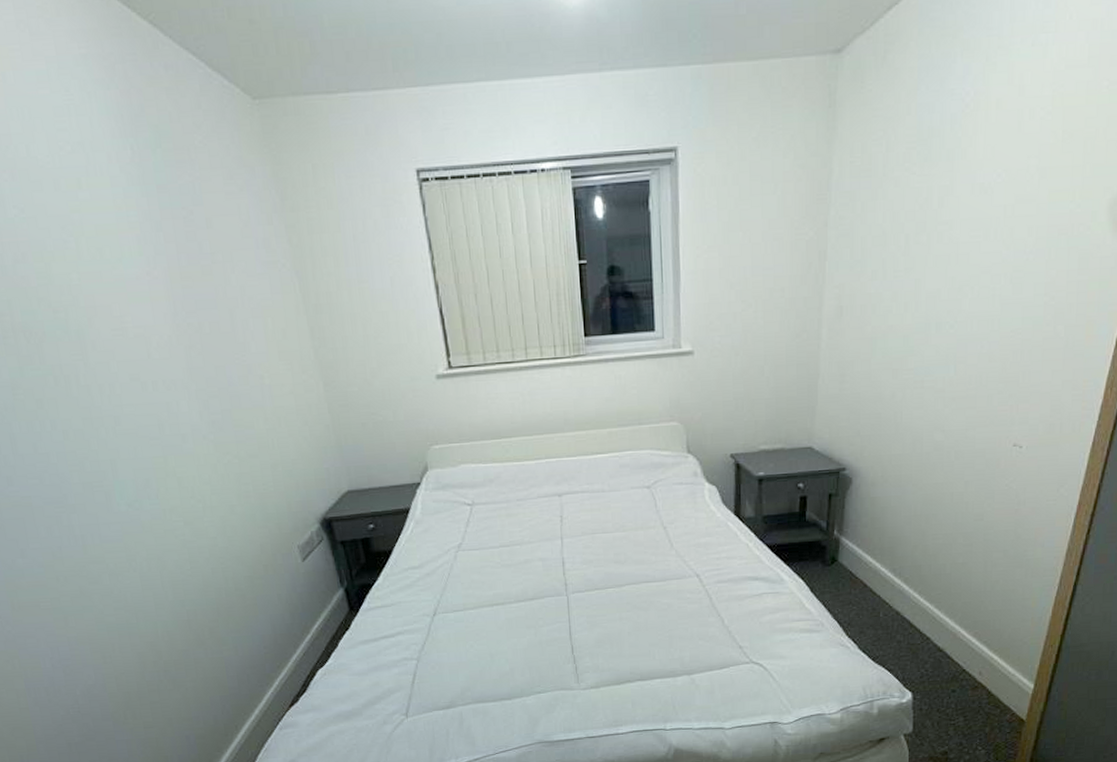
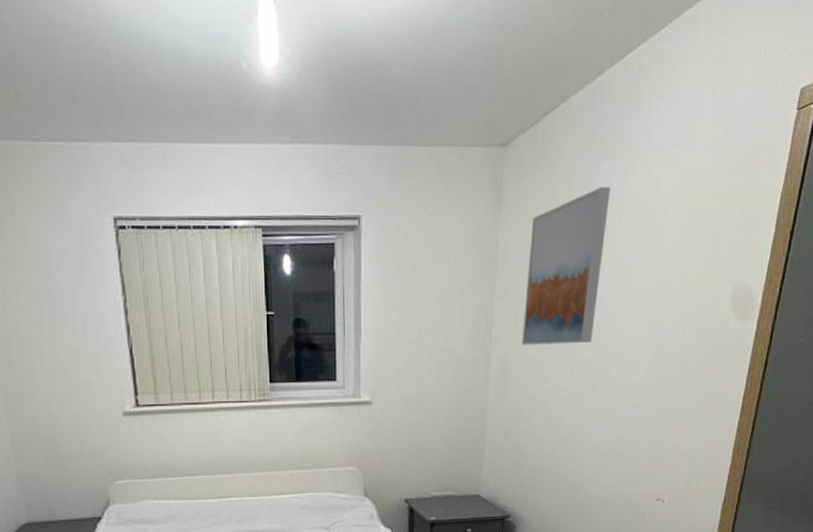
wall art: none [859,89,965,281] -> present [522,186,611,345]

